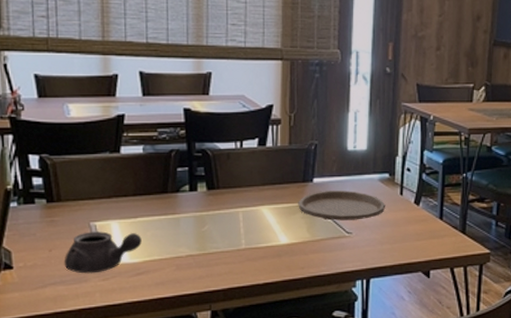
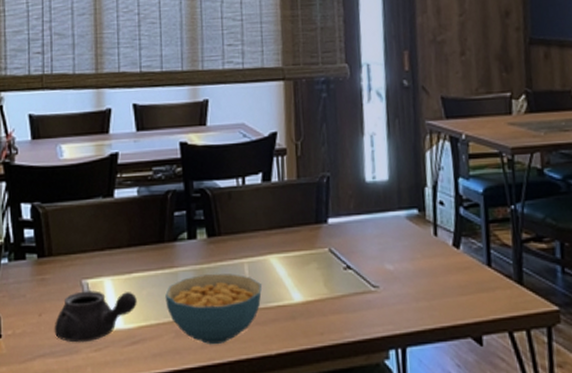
cereal bowl: none [168,219,253,276] -> present [165,273,262,345]
plate: present [298,191,386,221] -> none [311,232,418,271]

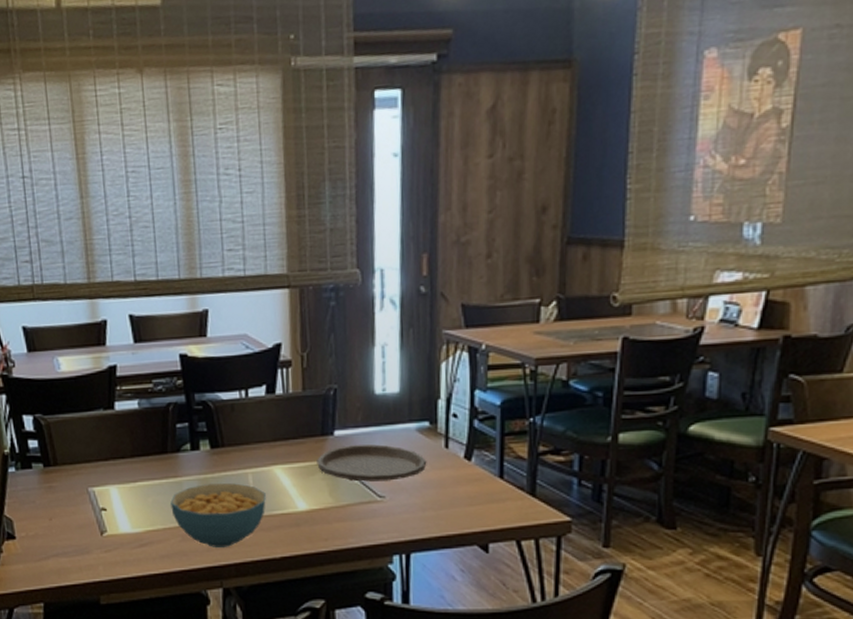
teapot: present [54,290,137,343] -> none [64,498,143,545]
plate: none [311,232,418,271] -> present [317,444,427,482]

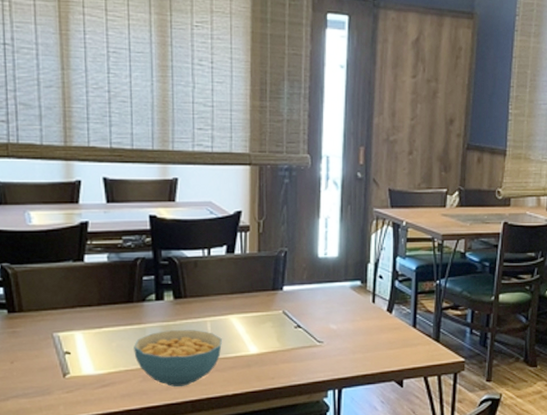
plate: present [317,444,427,482] -> none [267,299,358,329]

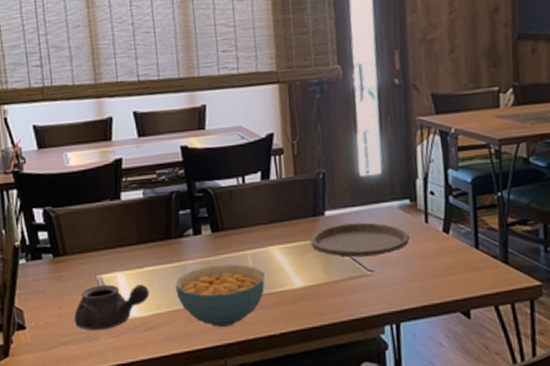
teapot: none [26,342,107,386] -> present [74,284,149,331]
plate: none [267,299,358,329] -> present [310,222,410,258]

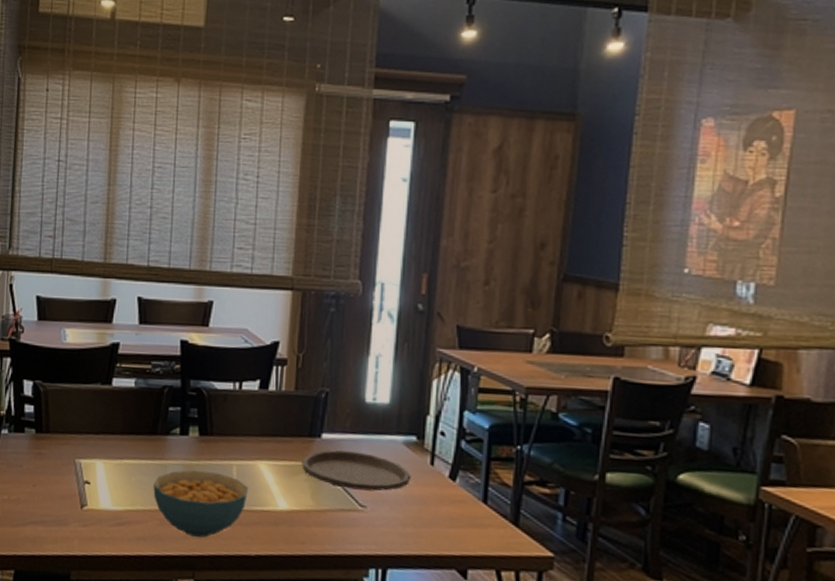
teapot: present [74,284,149,331] -> none [46,469,126,517]

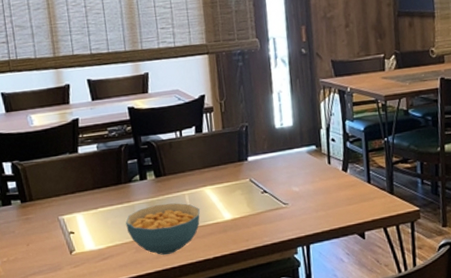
plate: present [302,449,411,491] -> none [236,165,316,194]

